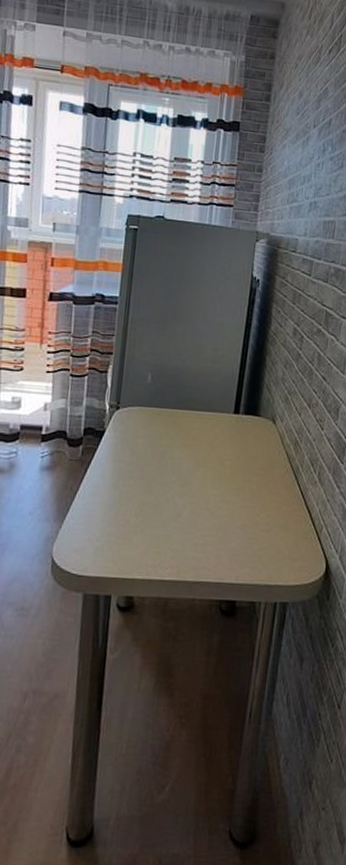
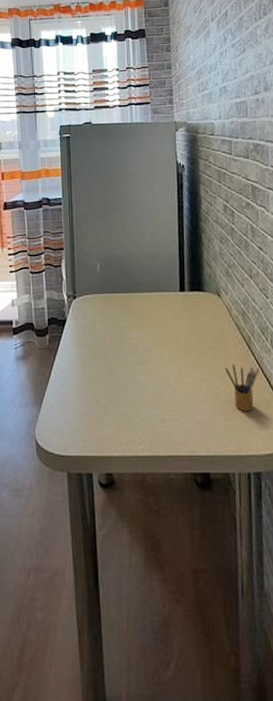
pencil box: none [268,492,303,542] -> present [225,363,259,412]

